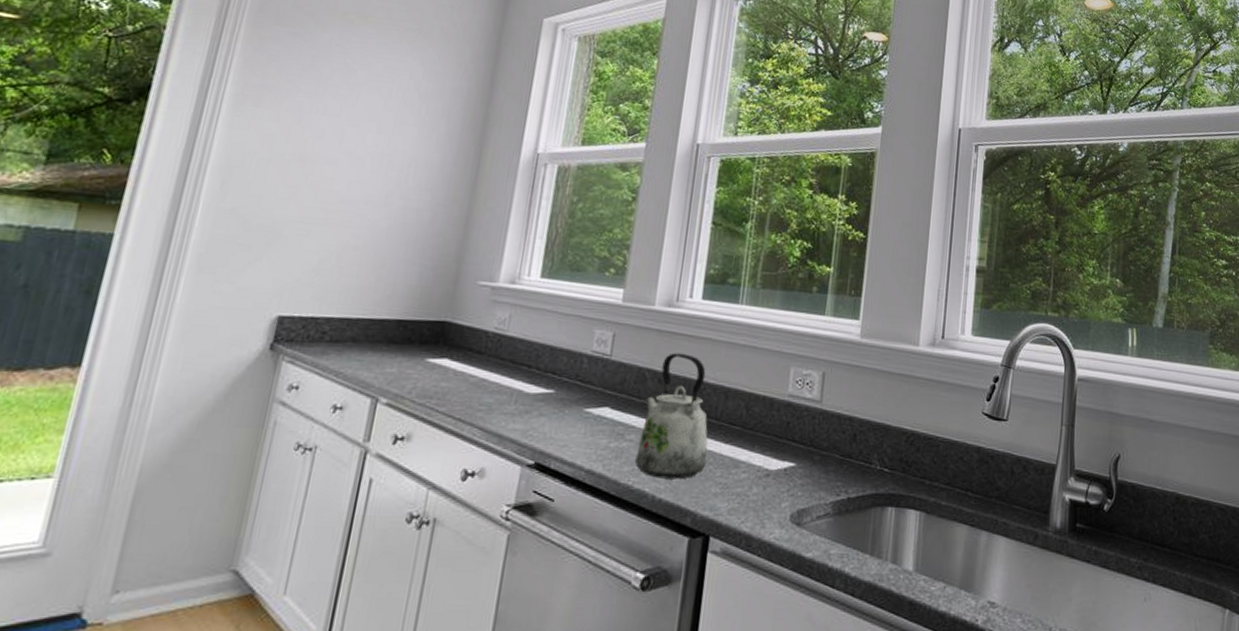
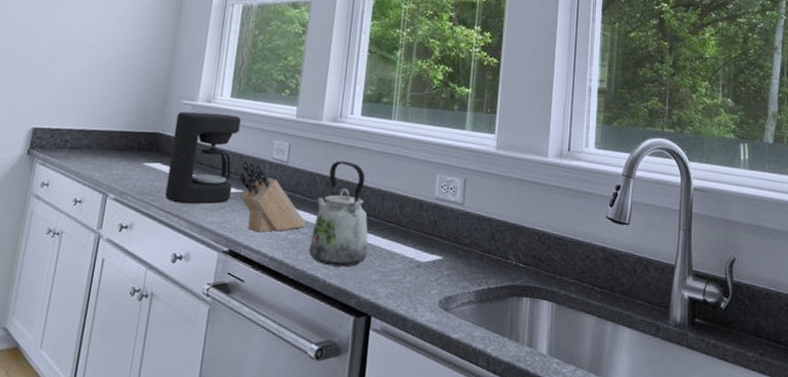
coffee maker: none [454,295,553,409] -> present [165,111,241,205]
knife block: none [548,354,632,441] -> present [238,160,306,233]

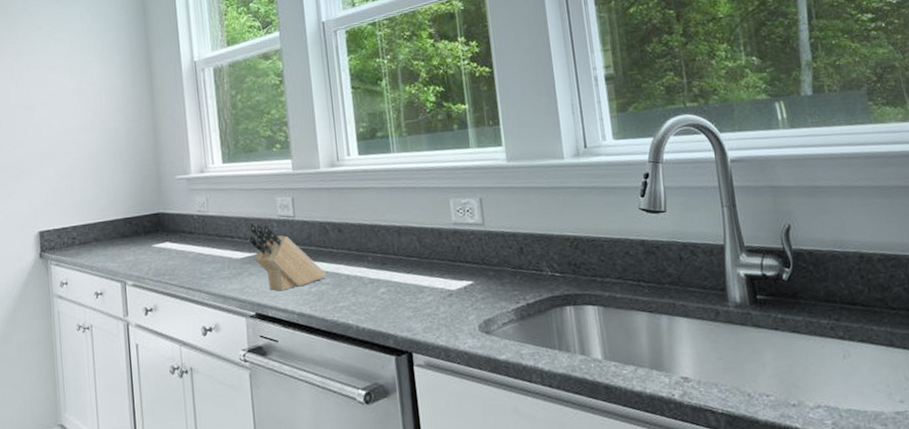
coffee maker: present [165,111,241,205] -> none [174,180,246,278]
kettle: present [309,160,368,267] -> none [331,204,395,311]

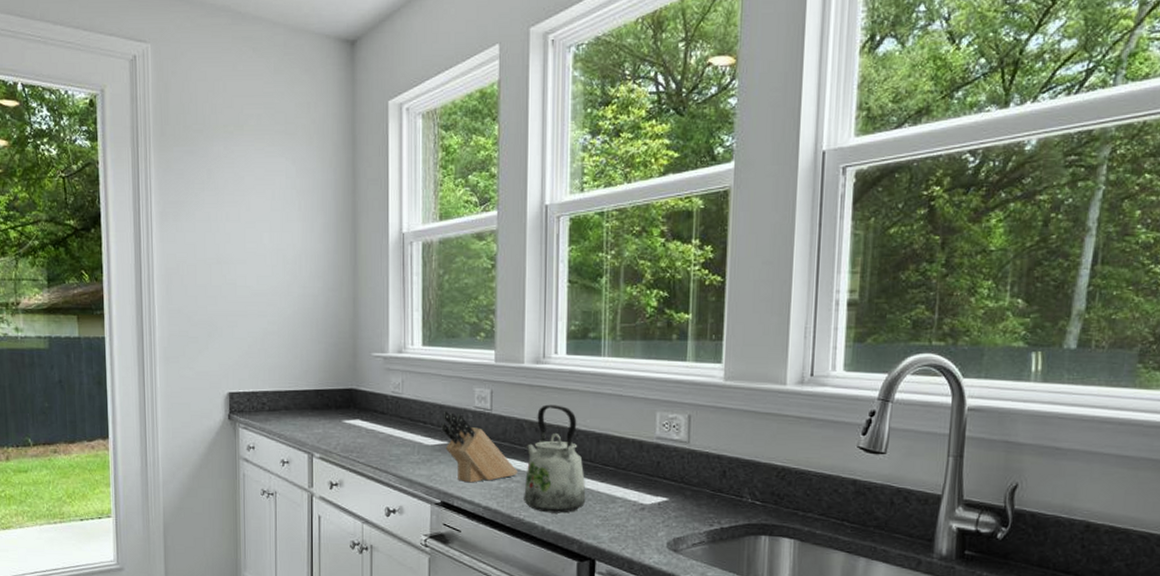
kettle: none [331,204,395,311] -> present [524,404,586,513]

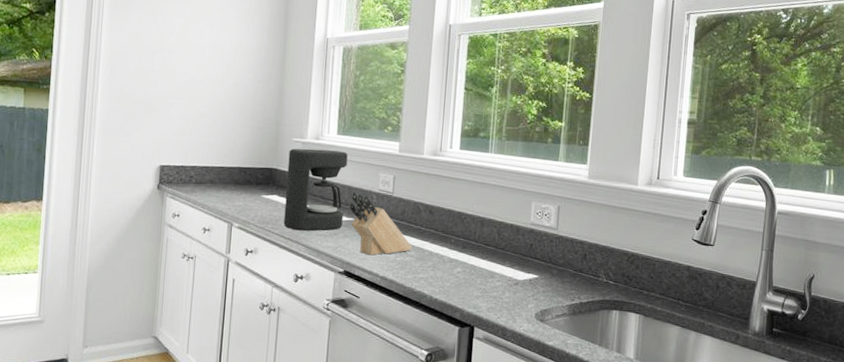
coffee maker: none [369,364,436,459] -> present [284,148,348,232]
kettle: present [524,404,586,513] -> none [416,191,470,285]

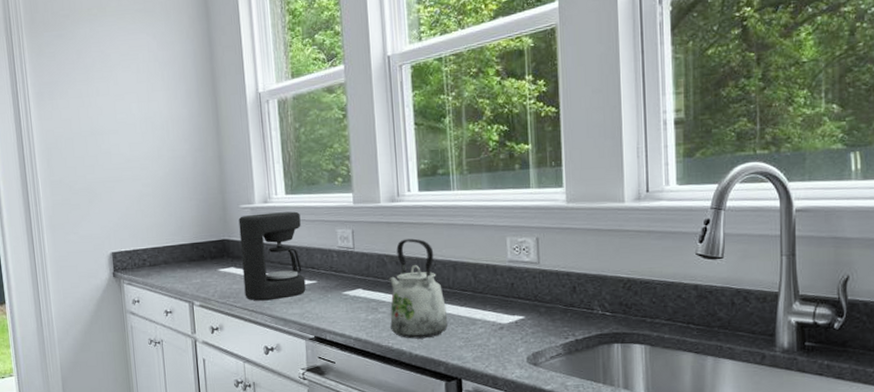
knife block: present [348,192,412,256] -> none [309,253,383,317]
kettle: none [416,191,470,285] -> present [389,238,448,339]

